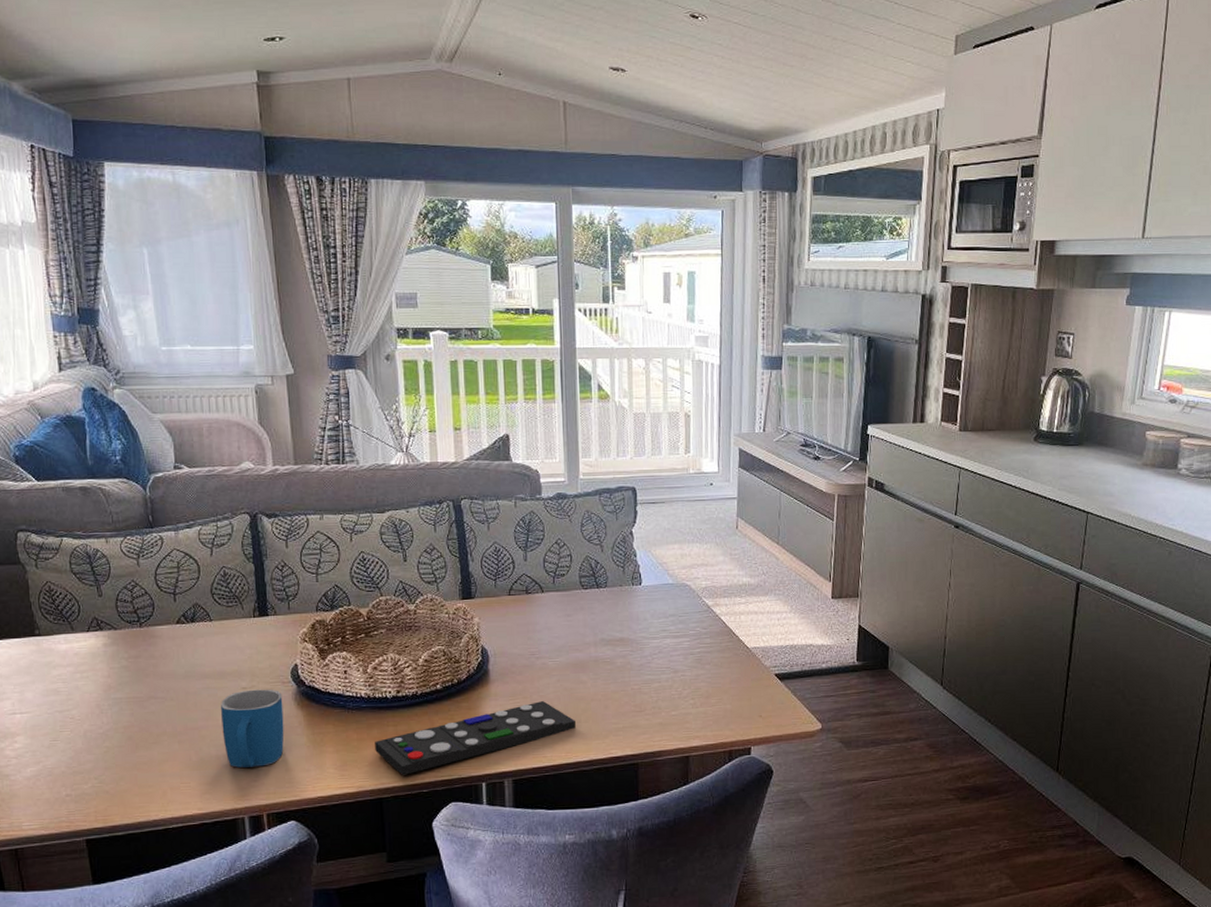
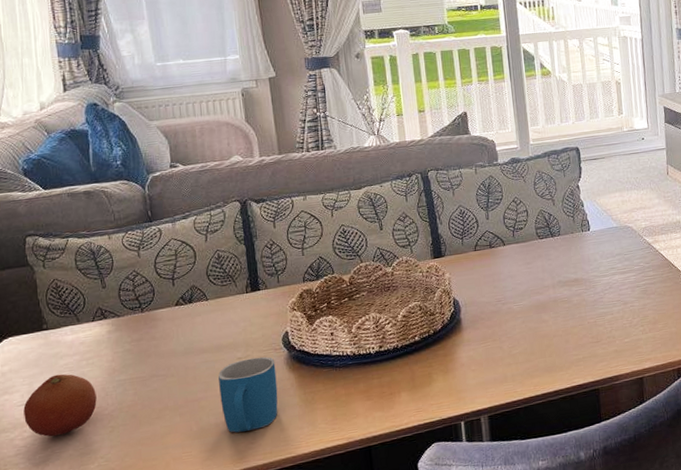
fruit: none [14,685,91,751] -> present [23,374,97,437]
remote control: present [375,701,576,775] -> none [361,342,541,423]

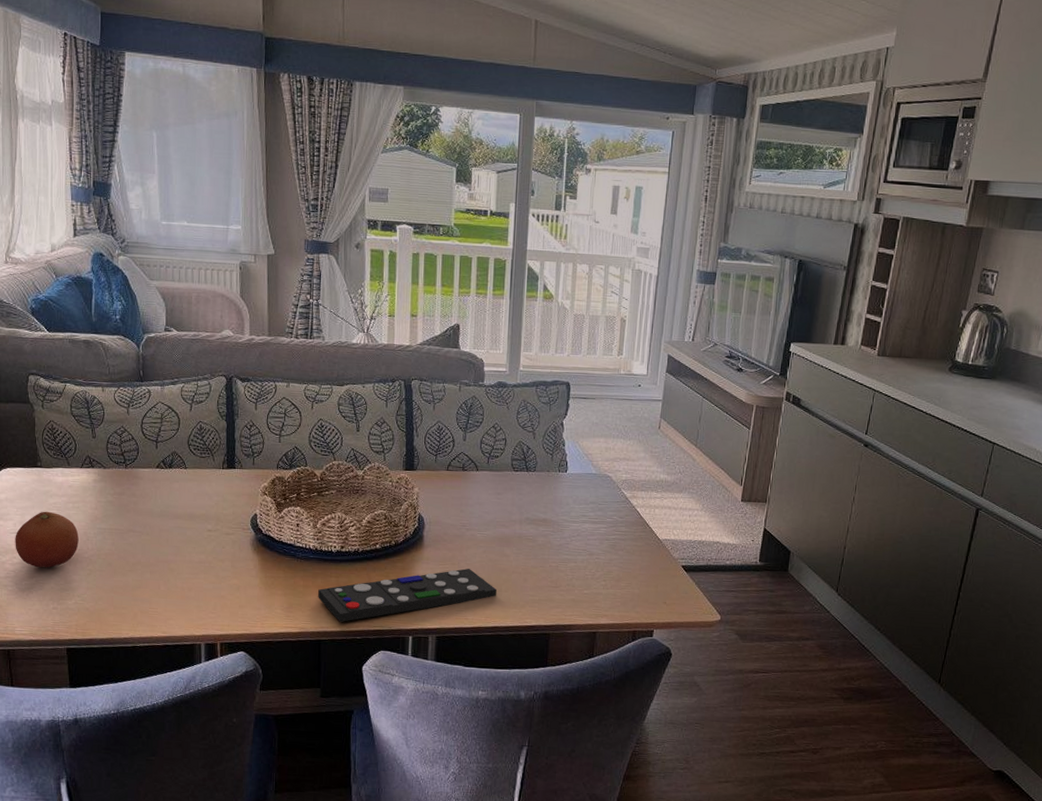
mug: present [218,356,278,433] -> none [188,532,242,601]
remote control: none [361,342,541,423] -> present [318,568,497,622]

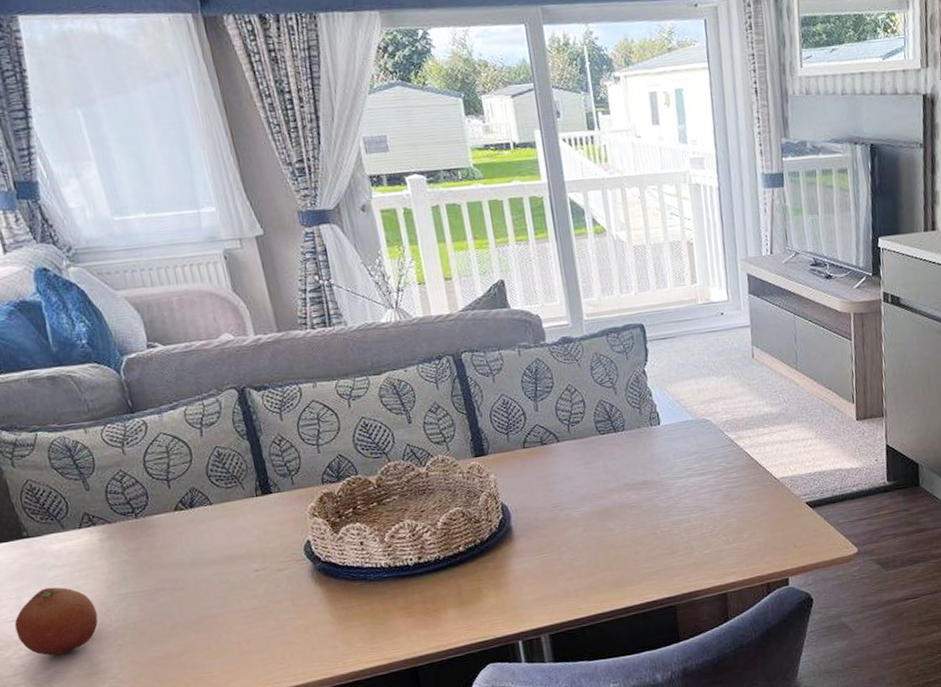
remote control: present [318,568,497,622] -> none [402,553,608,642]

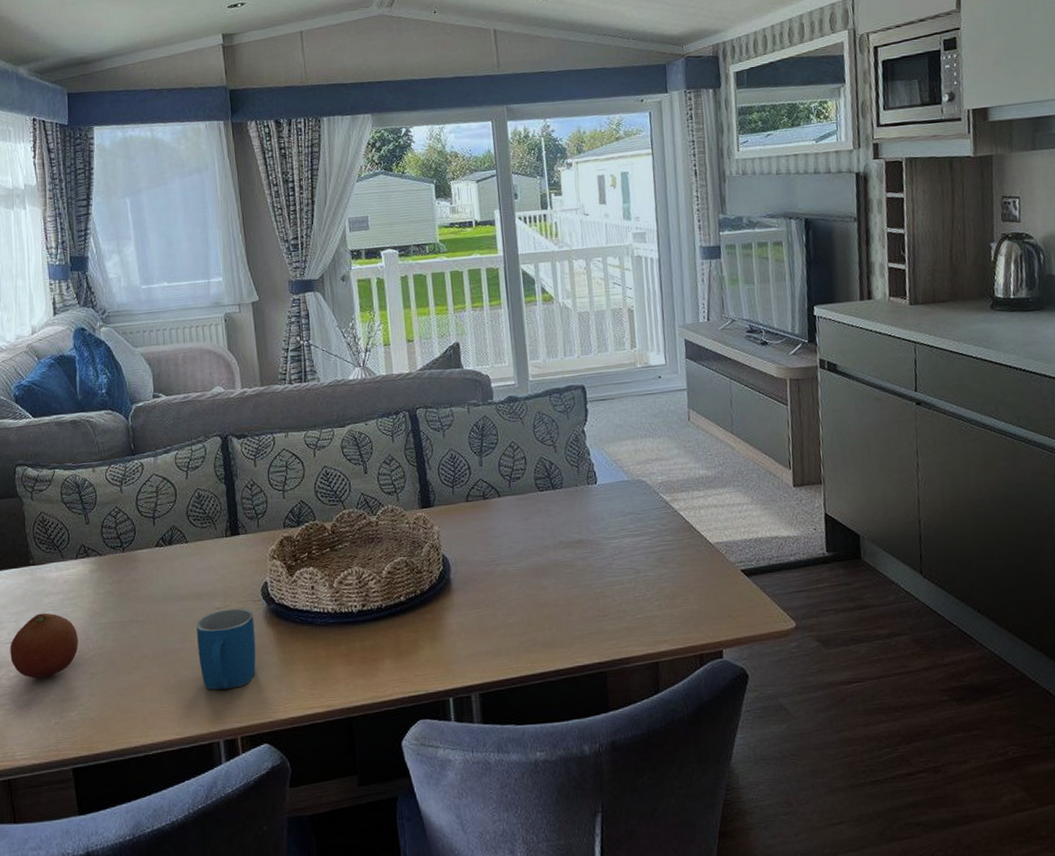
mug: none [234,568,307,652] -> present [196,608,256,690]

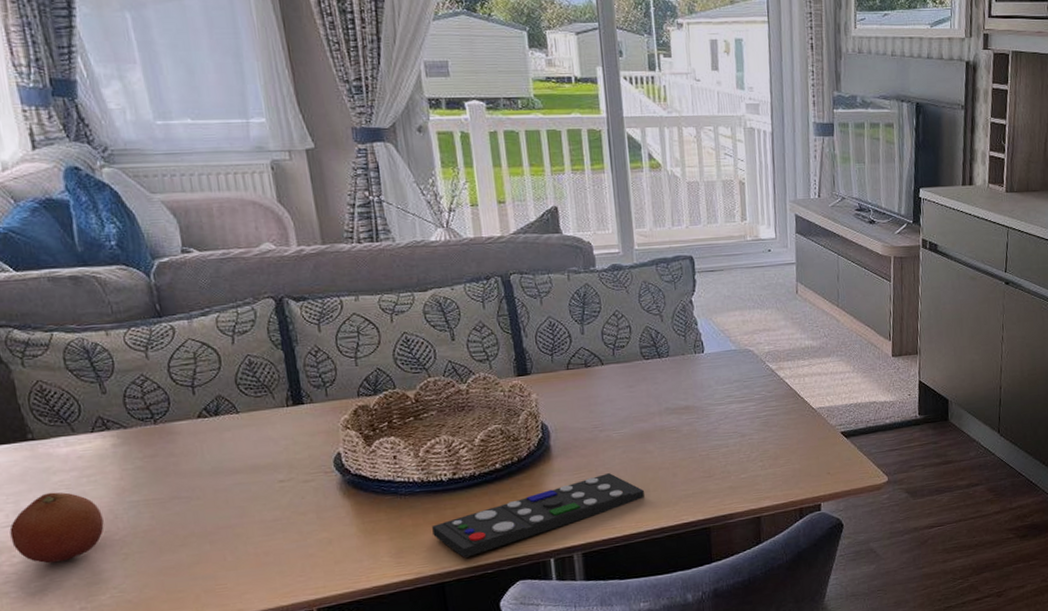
mug: present [196,608,256,690] -> none [256,480,331,564]
remote control: none [343,609,540,693] -> present [432,473,644,558]

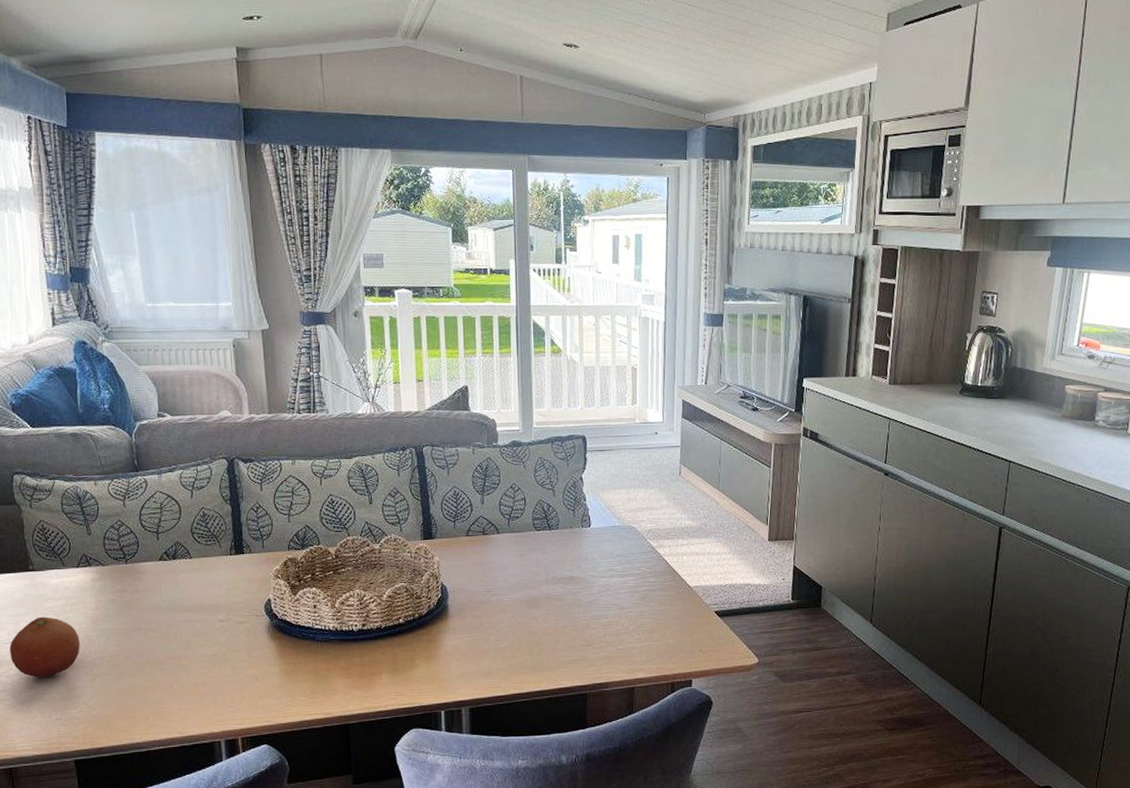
remote control: present [432,473,644,558] -> none [342,635,528,703]

